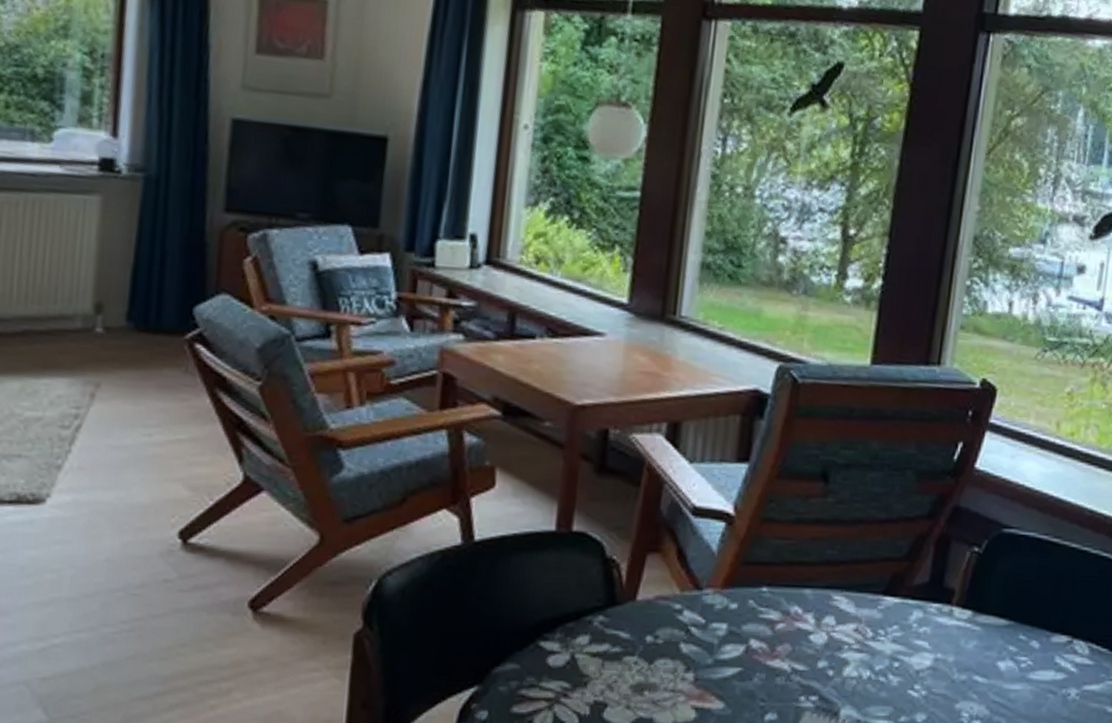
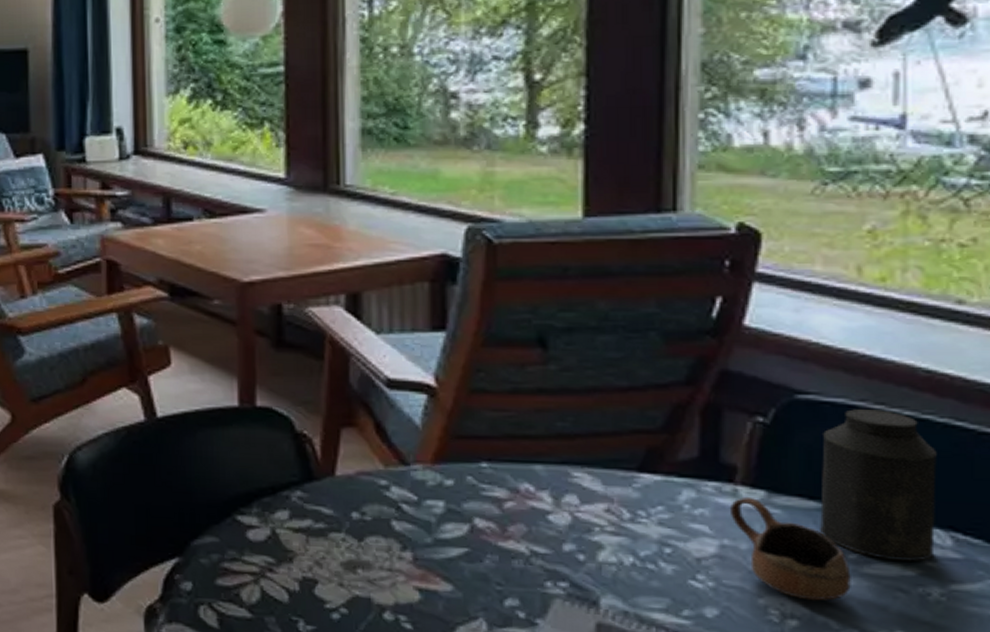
cup: none [945,617,1021,704] -> present [731,498,851,601]
canister: none [1005,542,1088,668] -> present [820,409,937,562]

